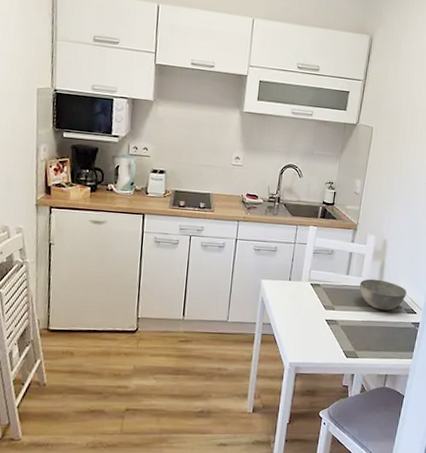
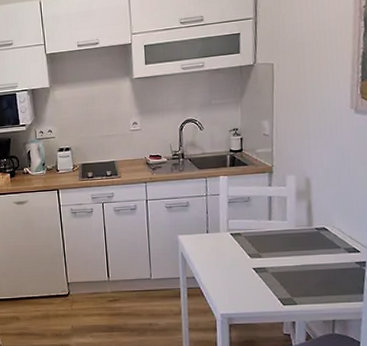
bowl: present [359,279,407,311] -> none [285,220,344,253]

